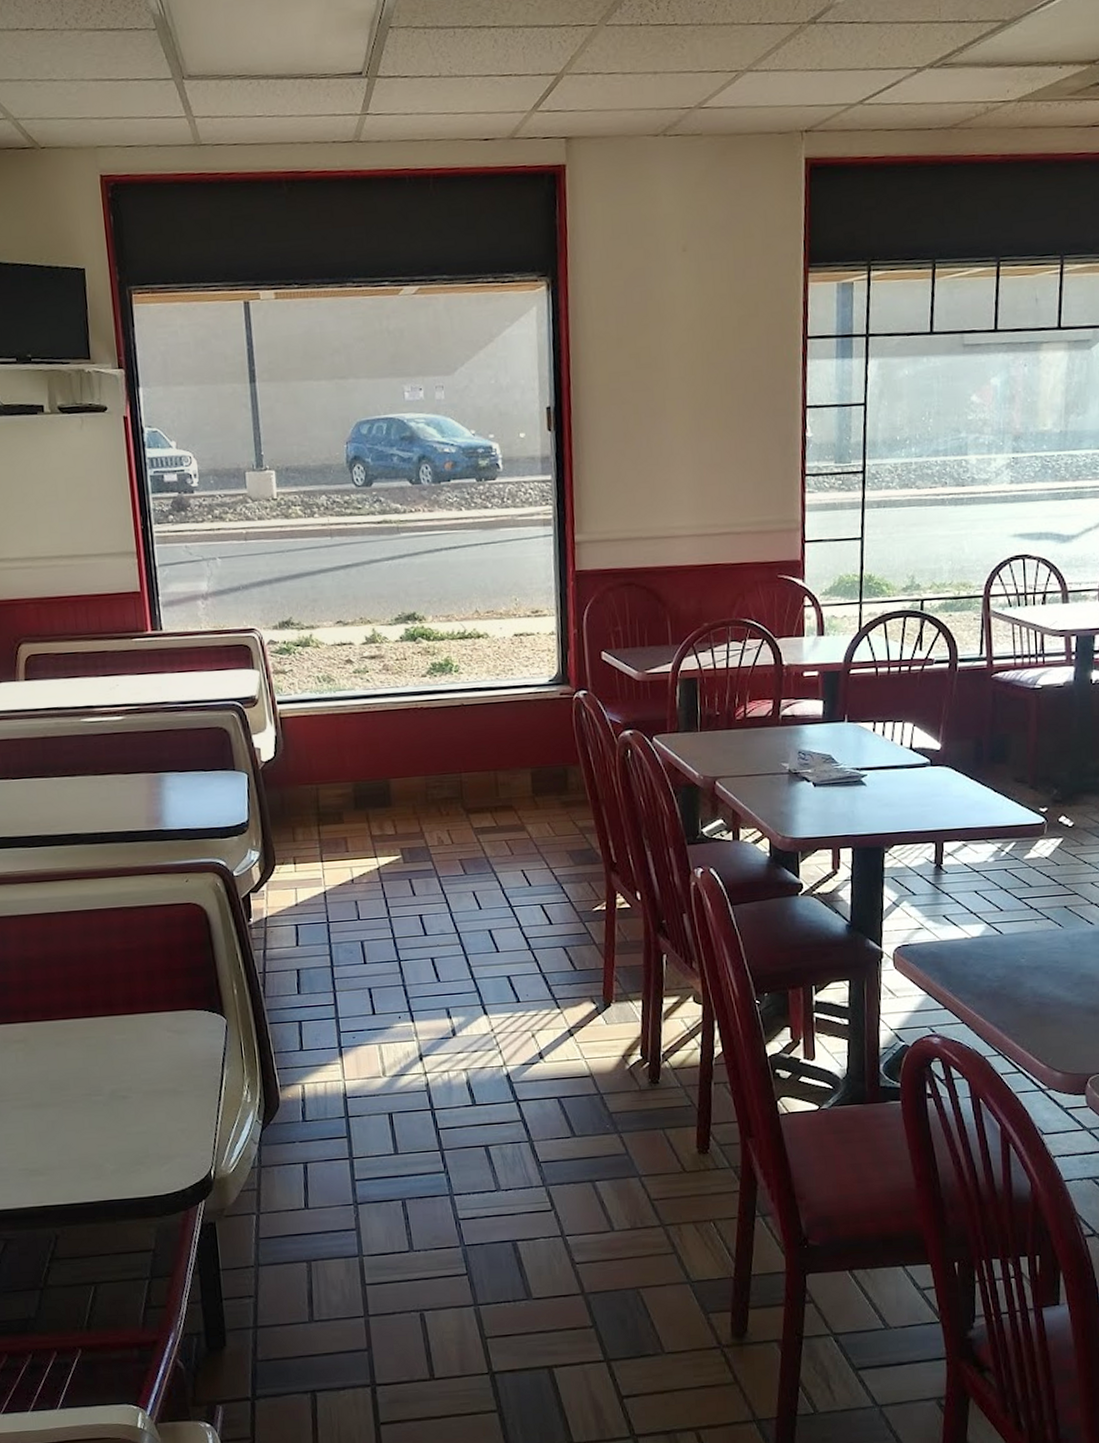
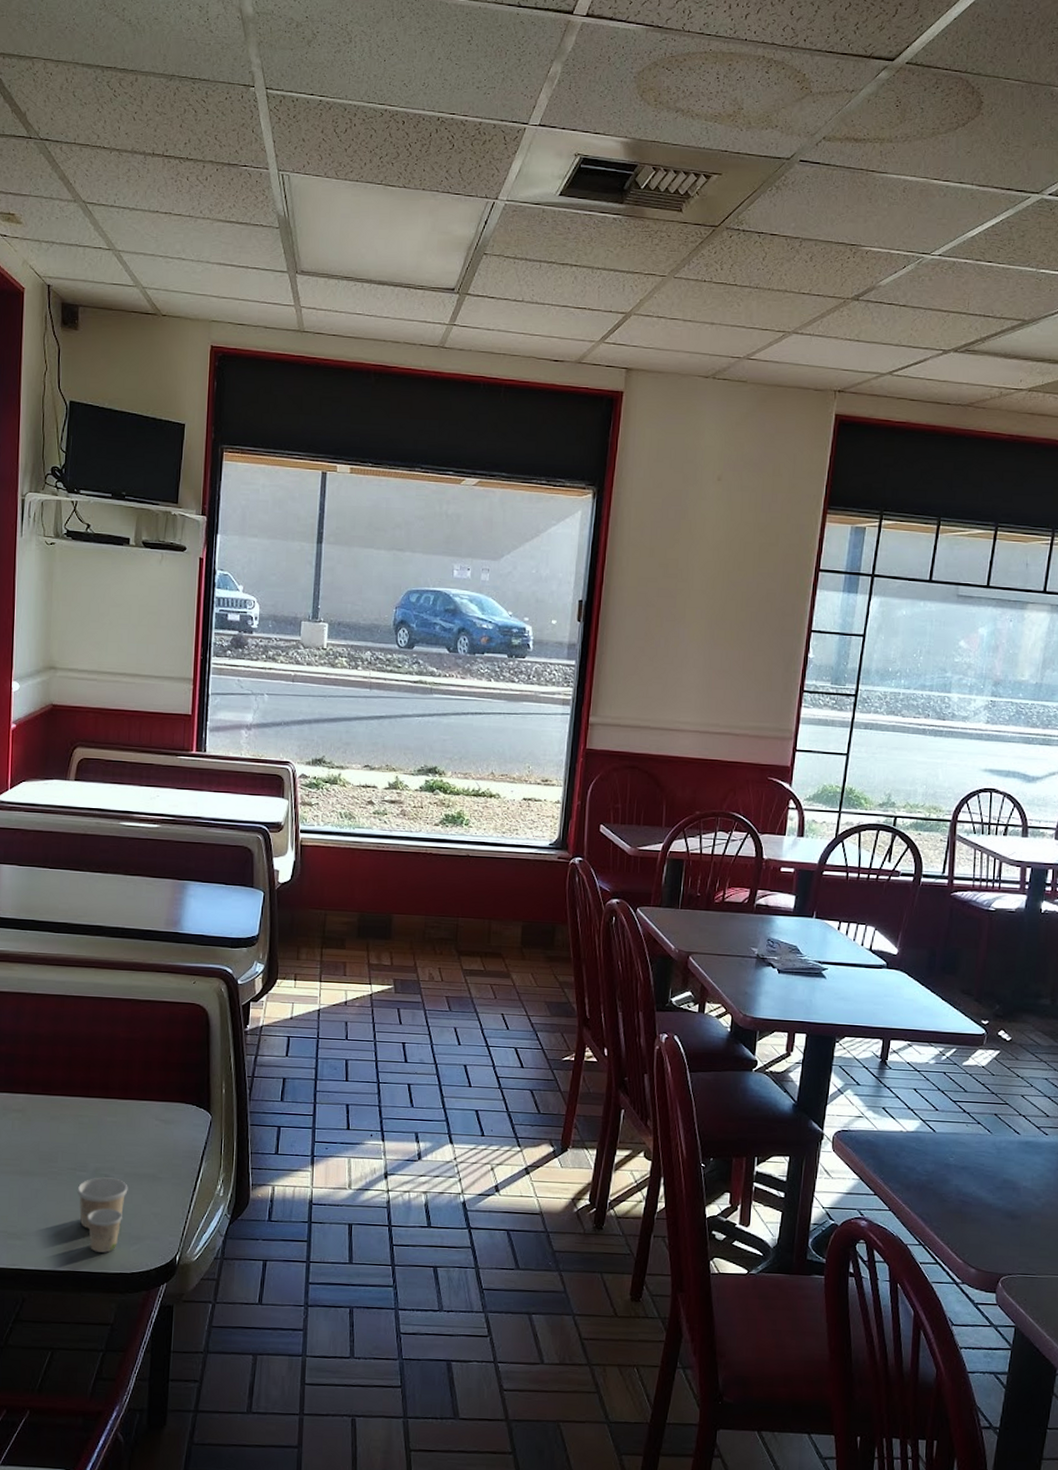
paper cup: none [95,1098,150,1178] -> present [77,1177,128,1253]

